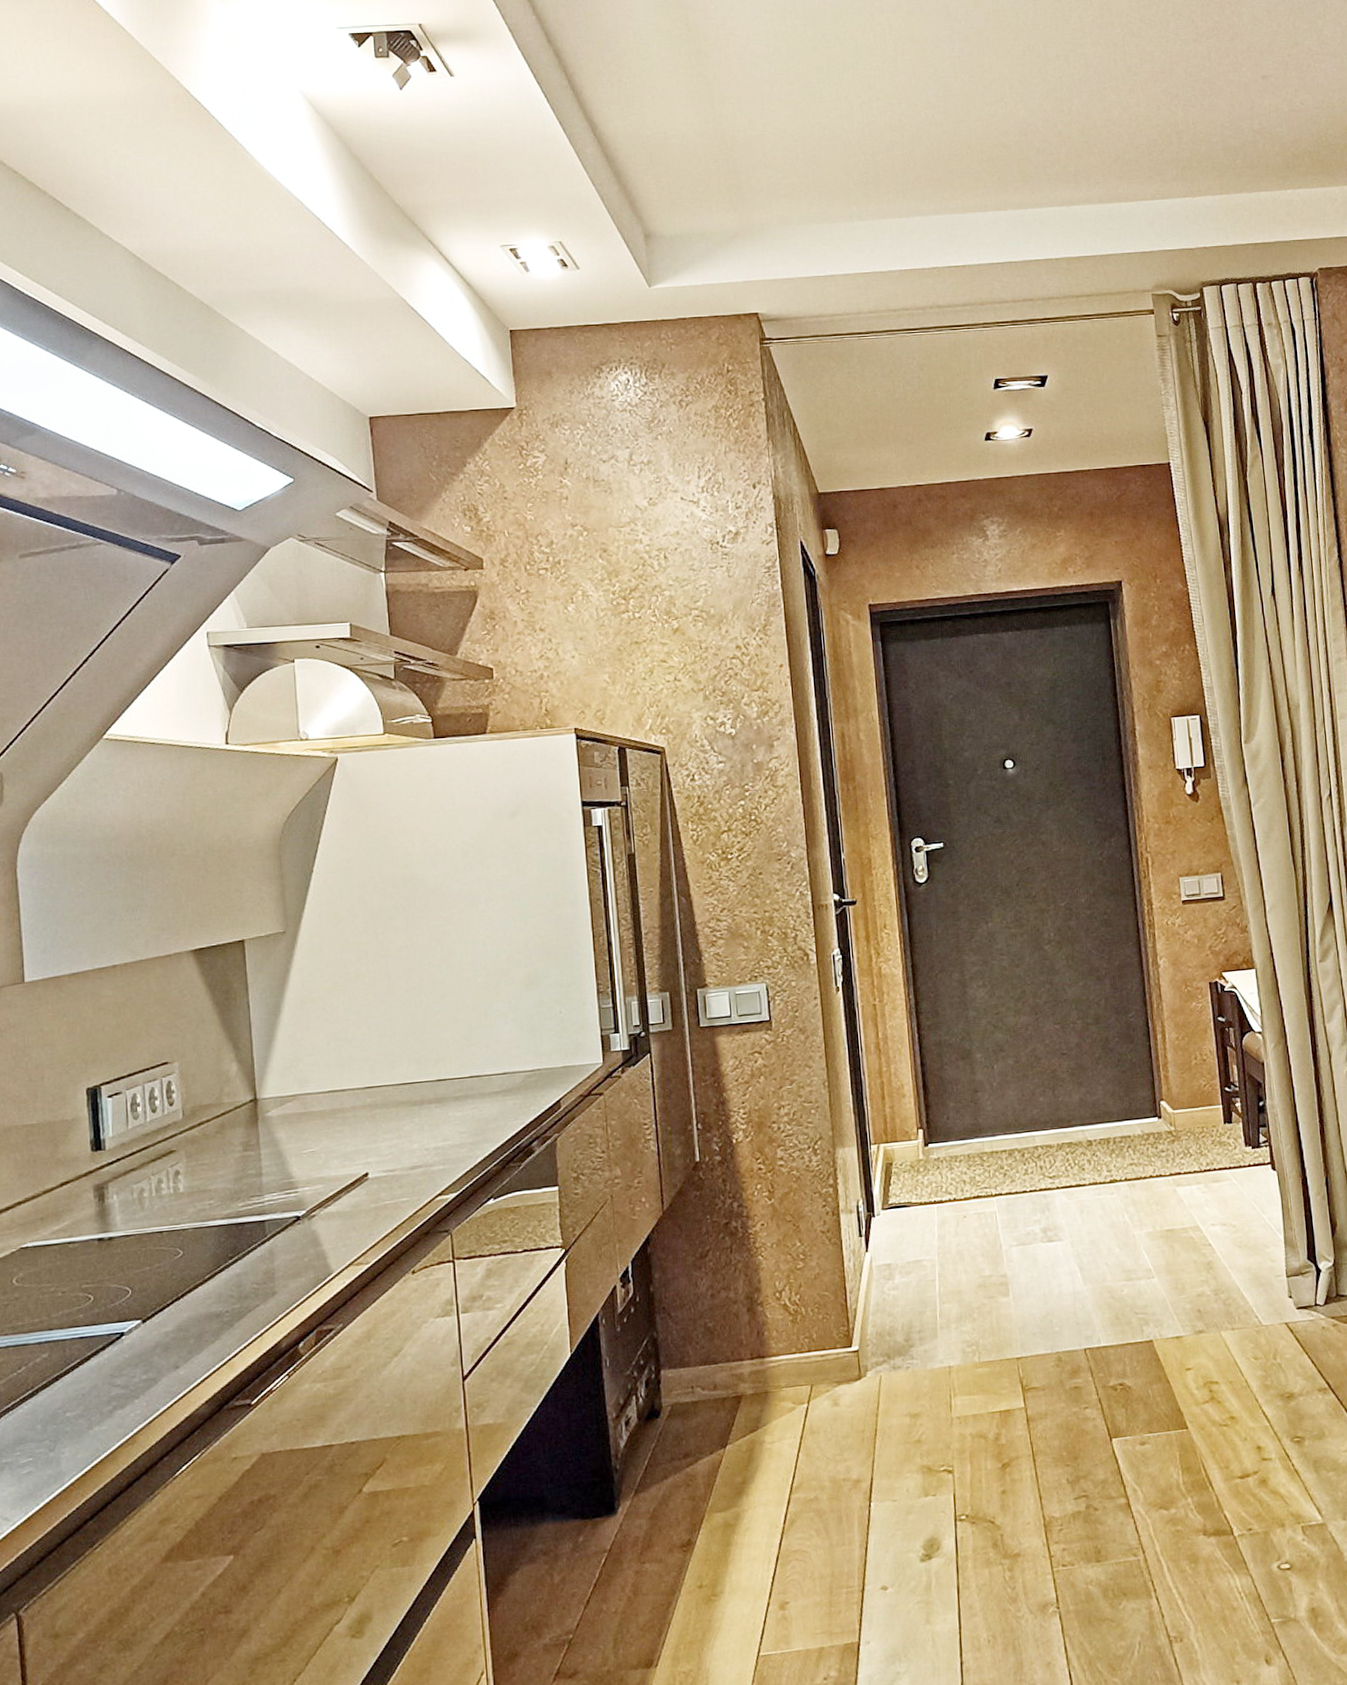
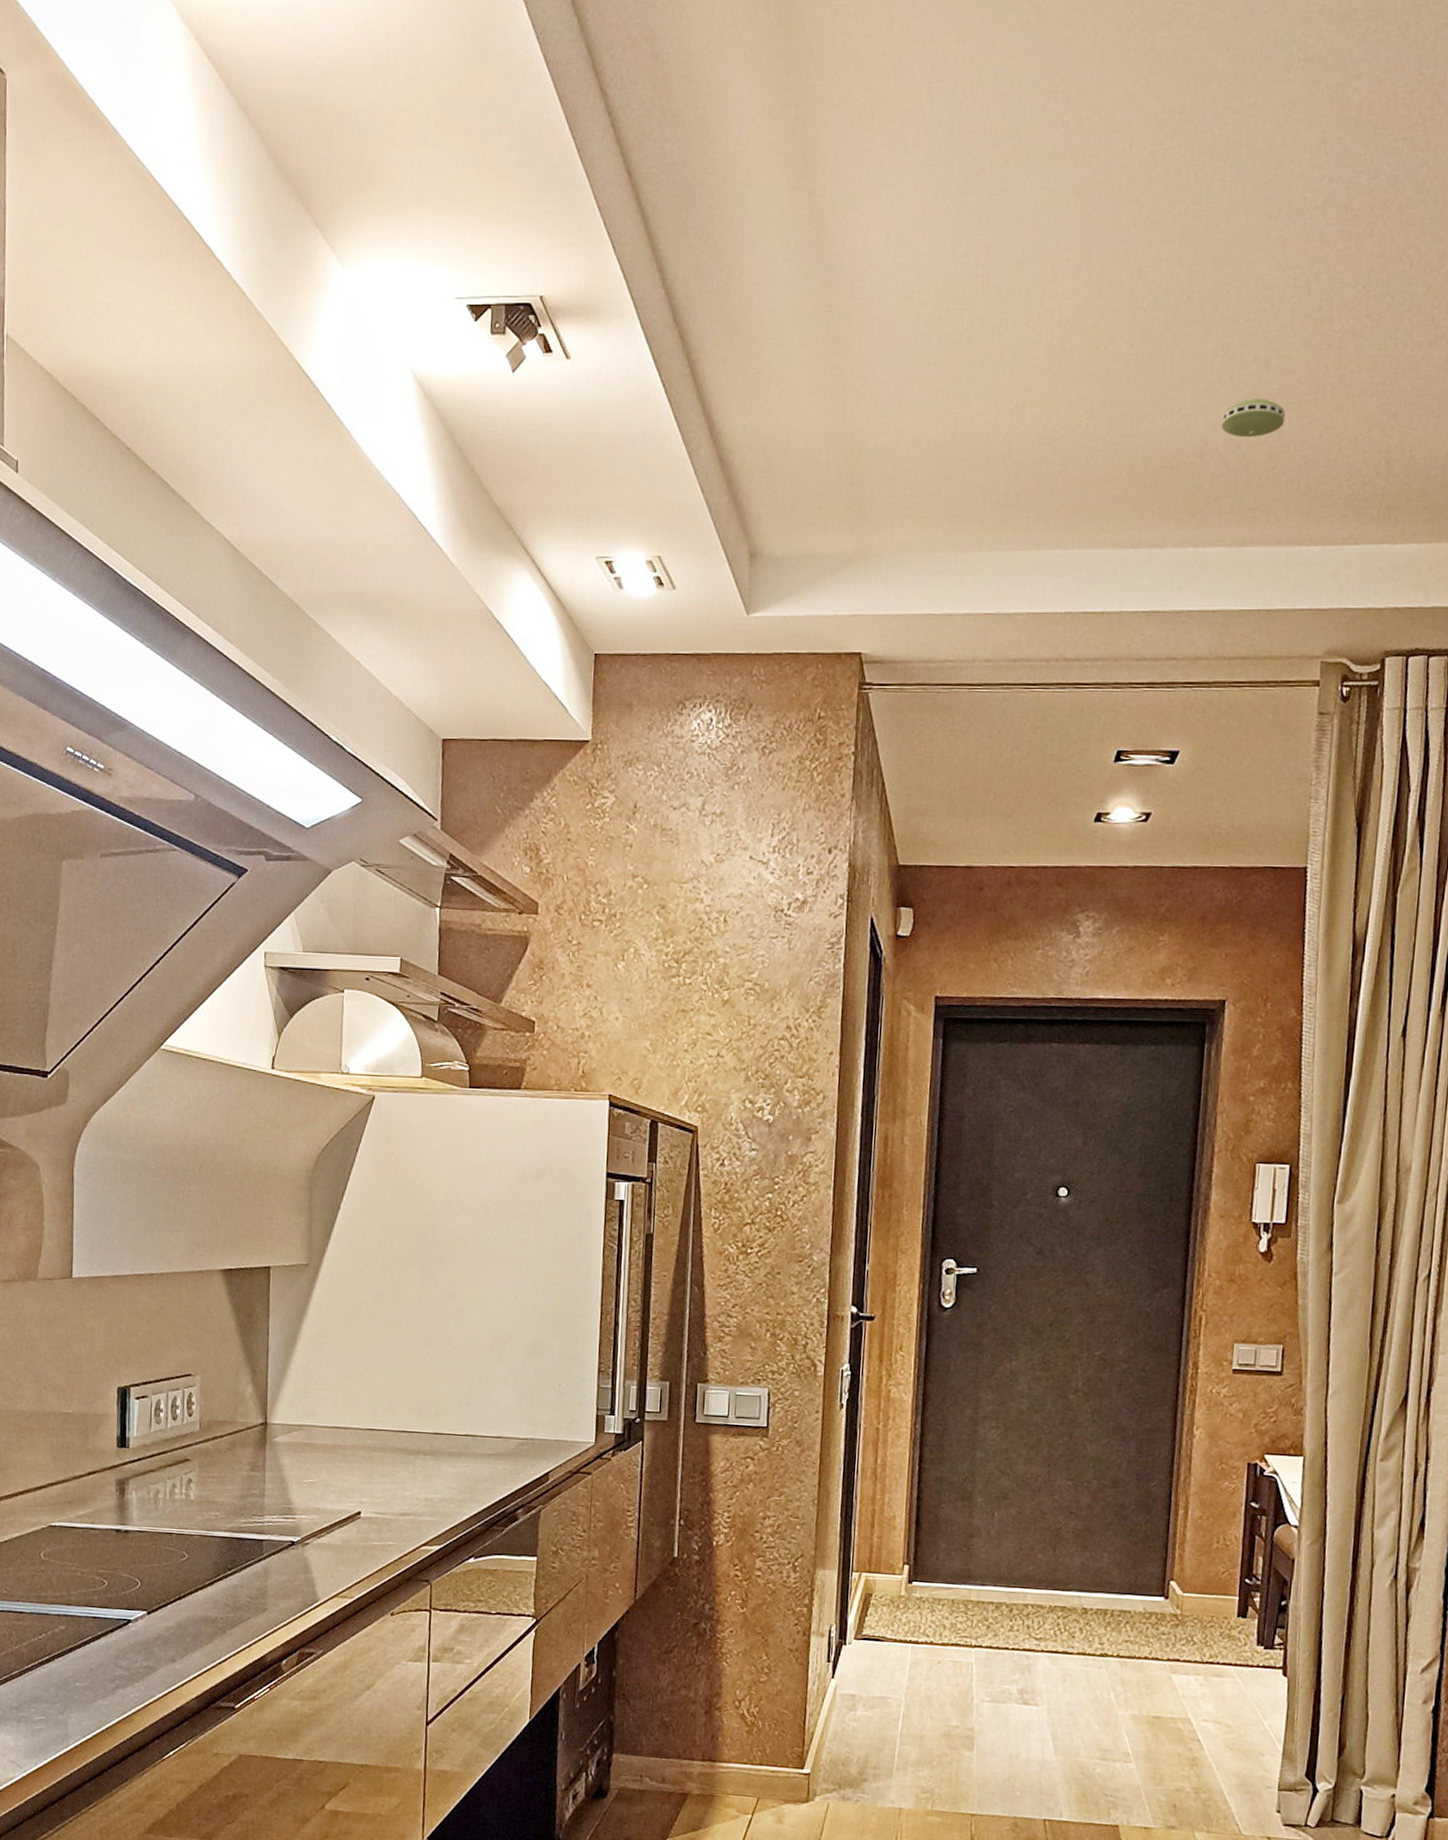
smoke detector: none [1037,86,1089,119] -> present [1221,397,1285,438]

